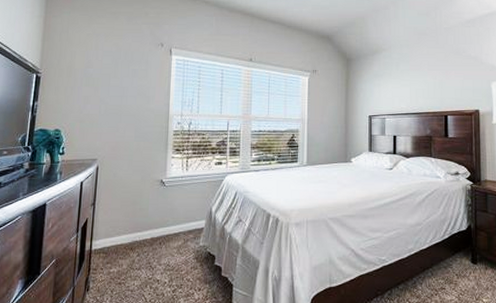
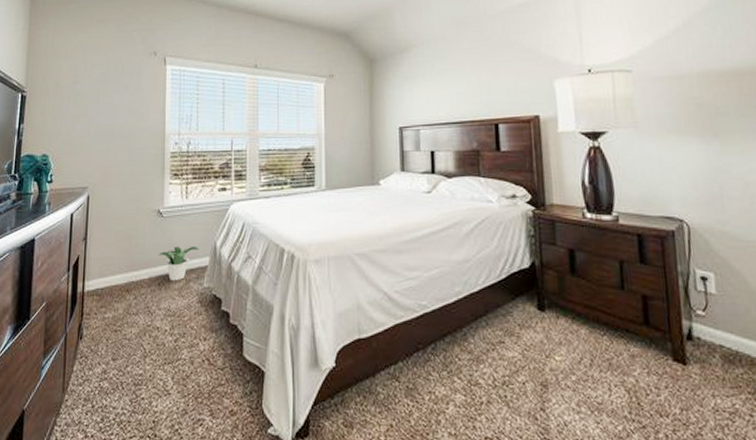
potted plant: none [160,211,197,241] -> present [158,246,200,281]

